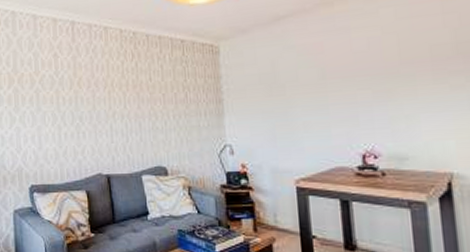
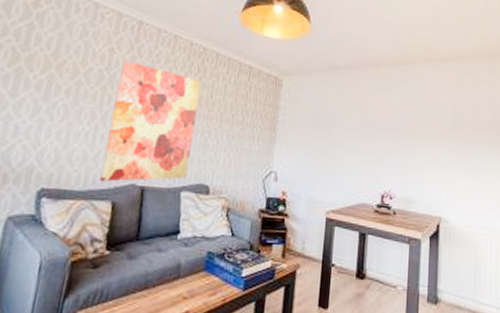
wall art: none [67,61,144,174] -> present [99,61,201,182]

